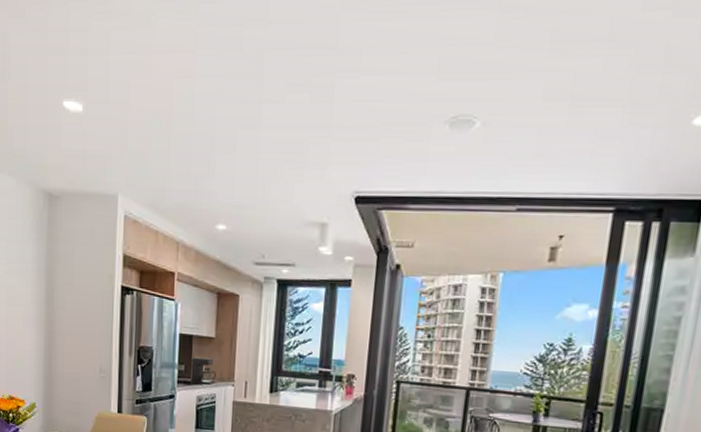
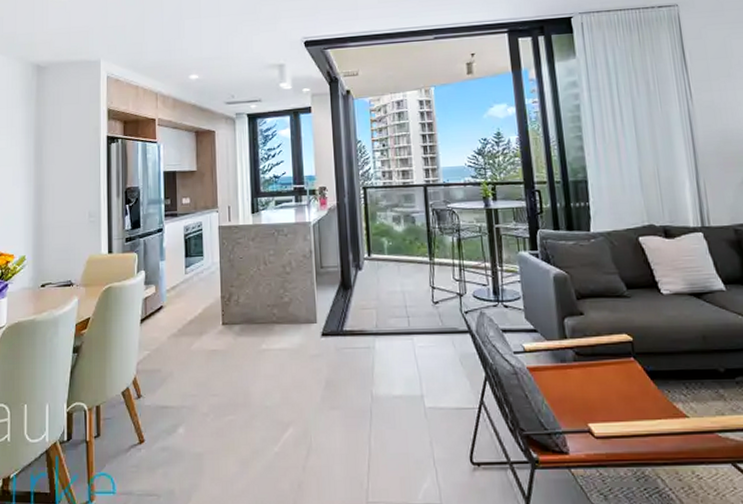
coffee maker: present [190,357,216,386] -> none [176,190,201,216]

